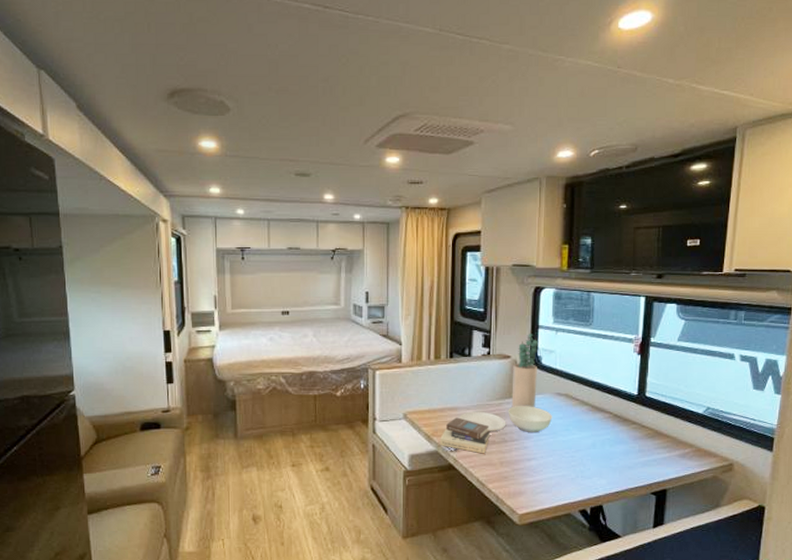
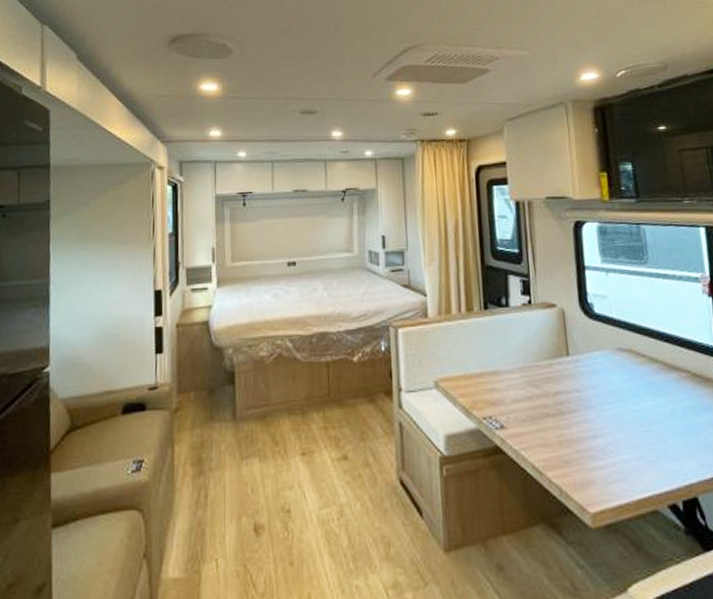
books: present [439,417,491,454] -> none [480,384,543,431]
plate: present [458,411,506,431] -> none [501,375,561,401]
bowl: present [508,406,552,433] -> none [560,366,616,401]
vase: present [511,330,539,408] -> none [560,272,594,369]

